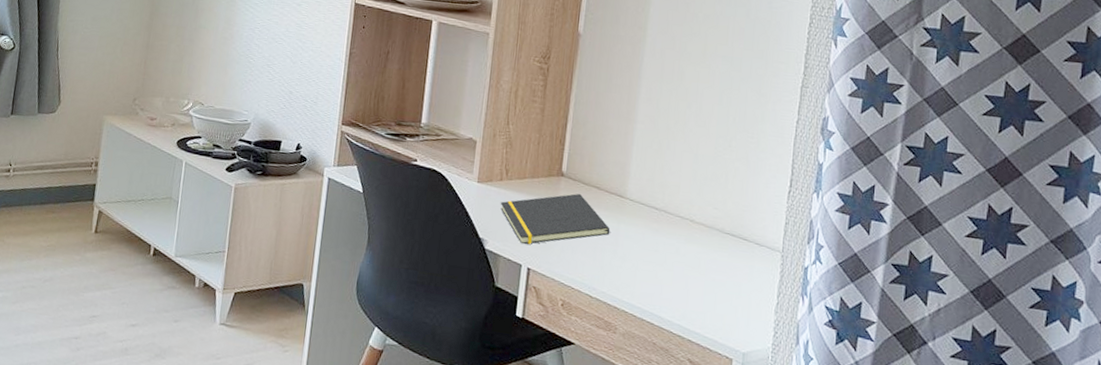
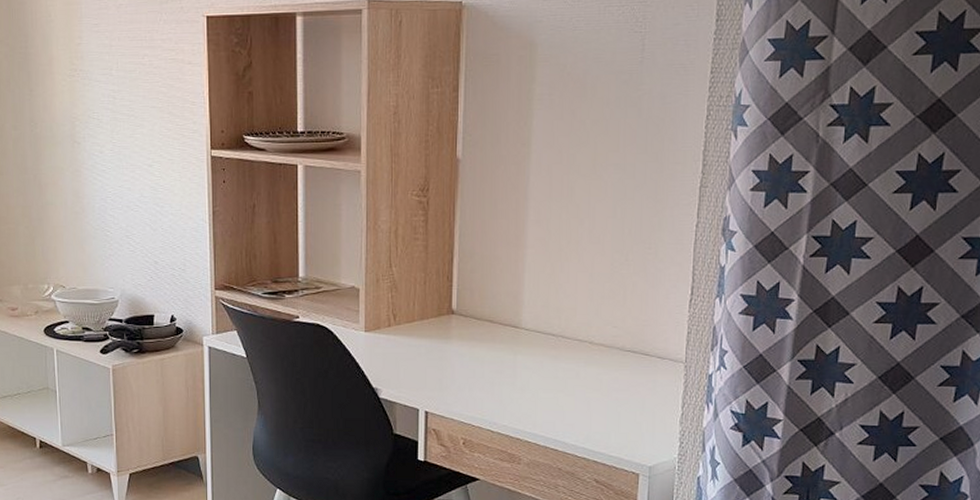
notepad: present [500,193,610,245] -> none [390,329,507,389]

